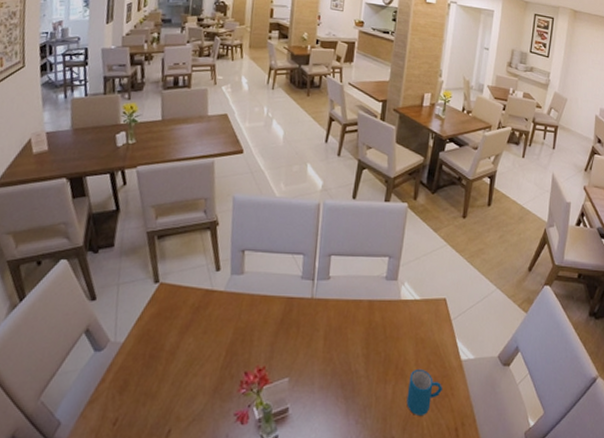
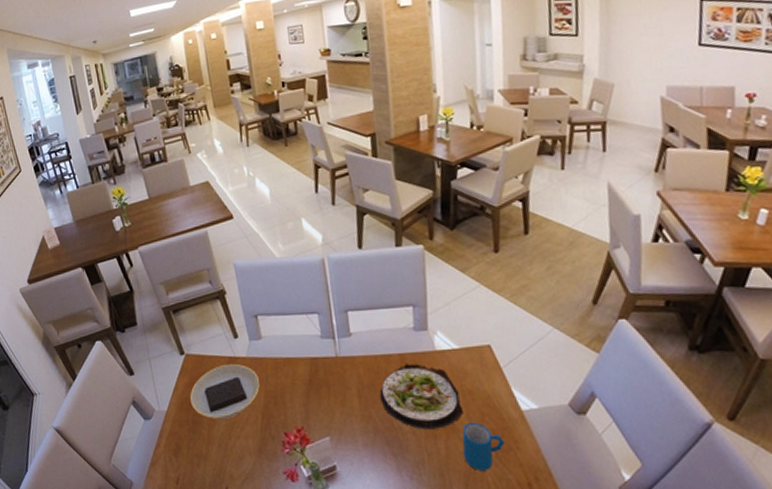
plate: none [152,296,232,354] -> present [190,363,260,419]
salad plate: none [344,310,414,375] -> present [379,363,463,431]

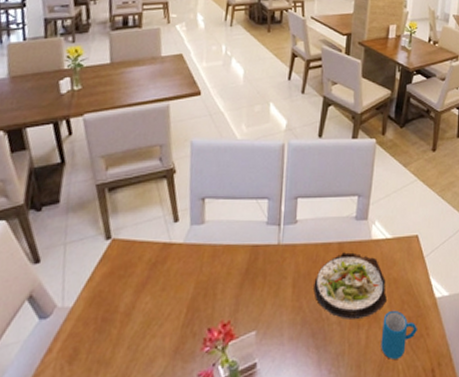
plate: present [190,363,260,419] -> none [105,250,192,315]

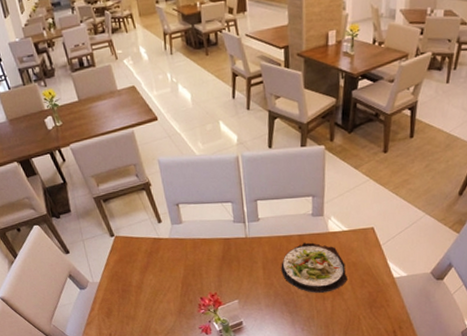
mug: present [381,310,417,359] -> none [345,286,378,323]

